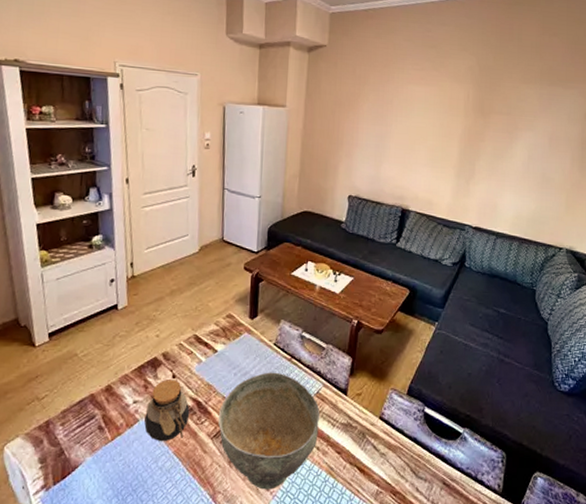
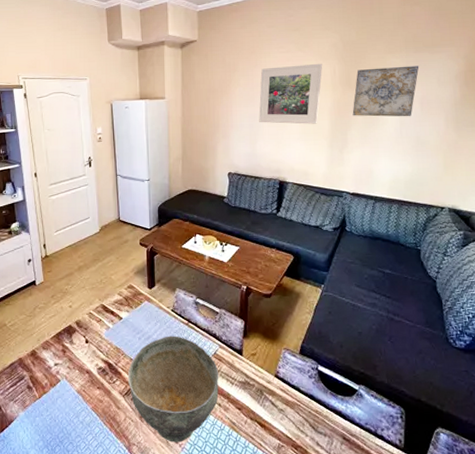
jar: present [144,380,190,442] -> none [65,344,103,400]
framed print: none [386,84,457,151] -> present [259,63,323,124]
wall art: none [482,97,552,152] -> present [352,65,419,117]

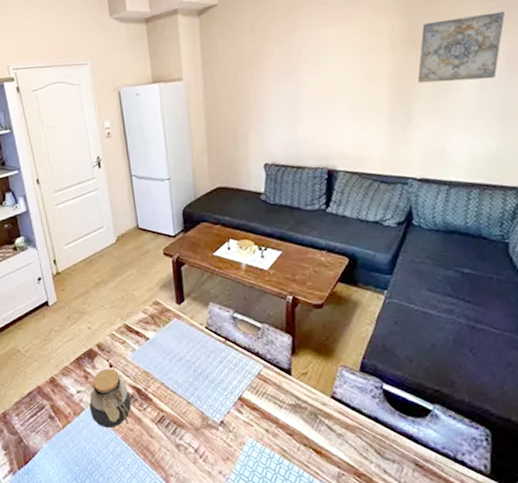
jar: none [65,344,103,400] -> present [89,369,132,429]
decorative bowl: present [127,335,219,443] -> none [159,355,266,473]
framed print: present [259,63,323,124] -> none [298,19,378,101]

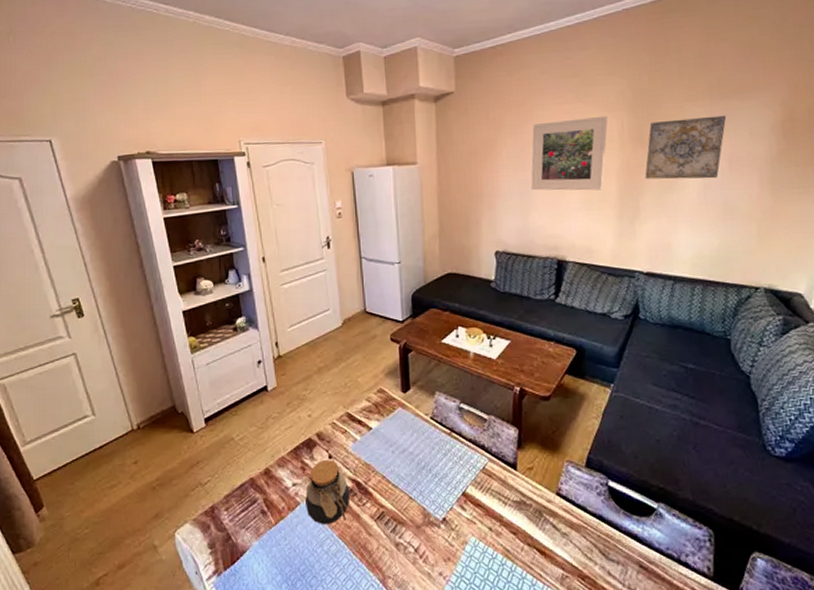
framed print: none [298,19,378,101] -> present [531,116,608,191]

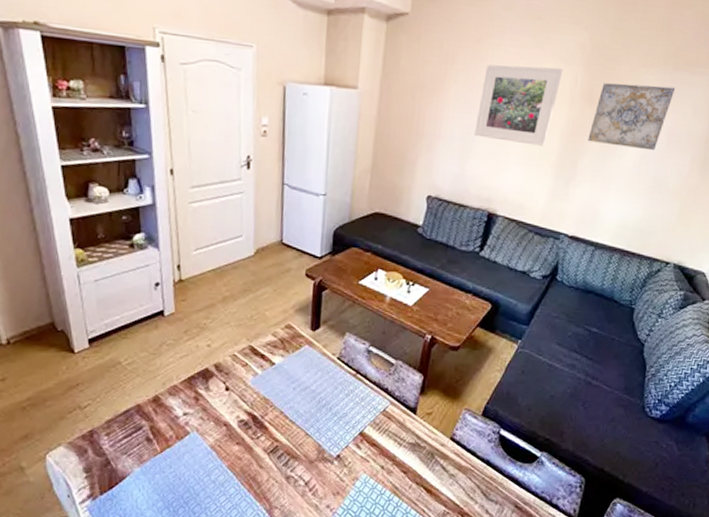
jar: present [305,460,351,525] -> none [196,392,245,456]

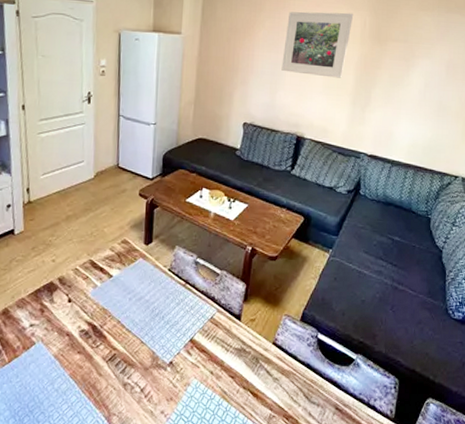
wall art: present [587,83,676,151] -> none [378,24,450,80]

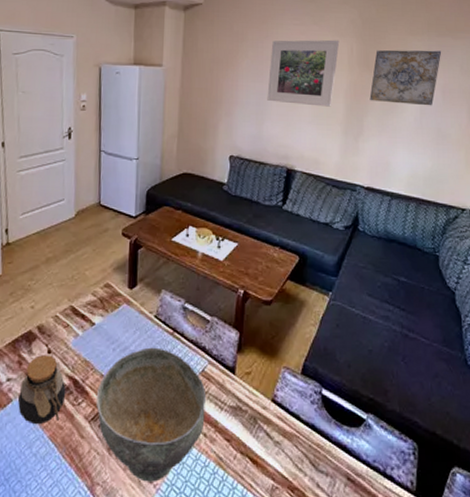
jar: none [41,304,86,365] -> present [18,355,66,425]
decorative bowl: none [113,297,214,413] -> present [96,347,207,482]
wall art: none [378,24,450,80] -> present [369,50,442,106]

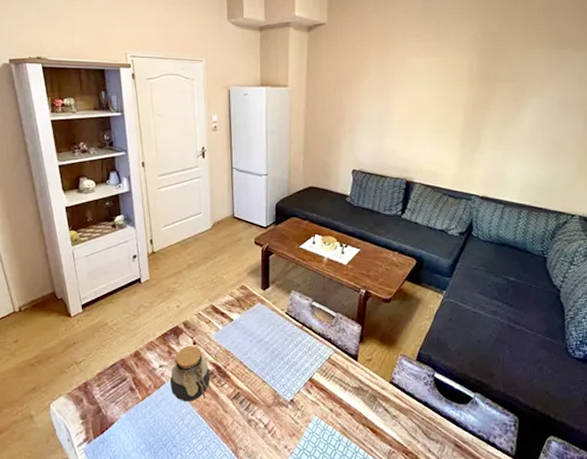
decorative bowl: present [96,347,207,482] -> none [236,339,333,447]
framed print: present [267,39,340,107] -> none [388,55,460,121]
wall art: present [369,50,442,106] -> none [487,63,561,118]

